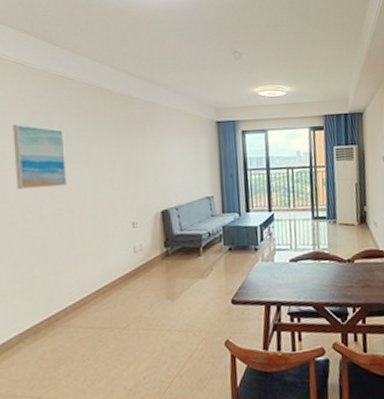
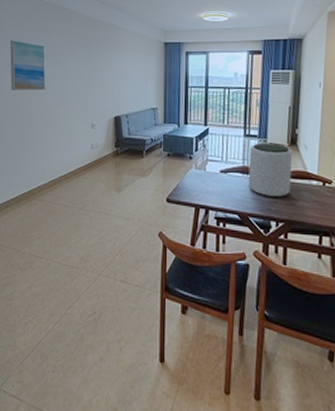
plant pot: none [319,223,365,282] -> present [248,143,293,197]

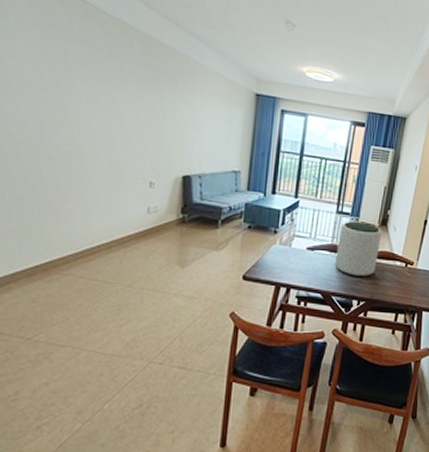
wall art: present [10,39,46,91] -> none [17,44,82,129]

